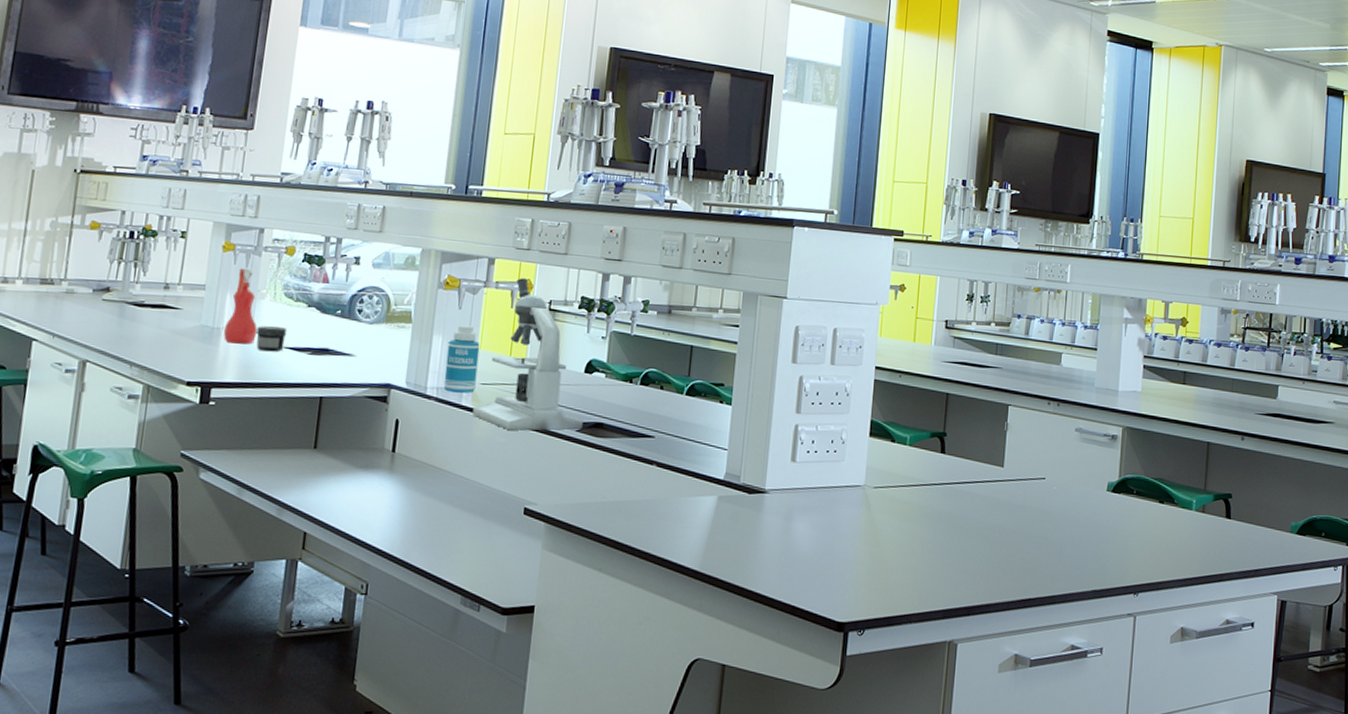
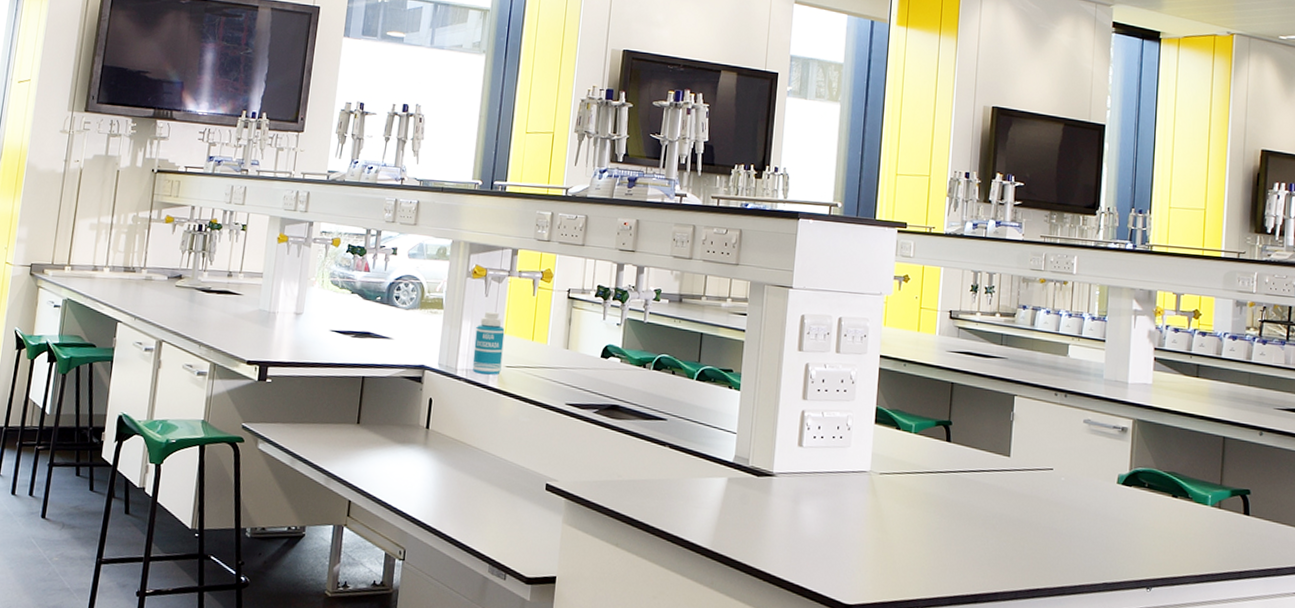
spray bottle: present [223,268,257,344] -> none [278,258,308,327]
jar: present [256,326,287,352] -> none [307,310,334,334]
microscope: present [472,278,583,431] -> none [498,268,600,412]

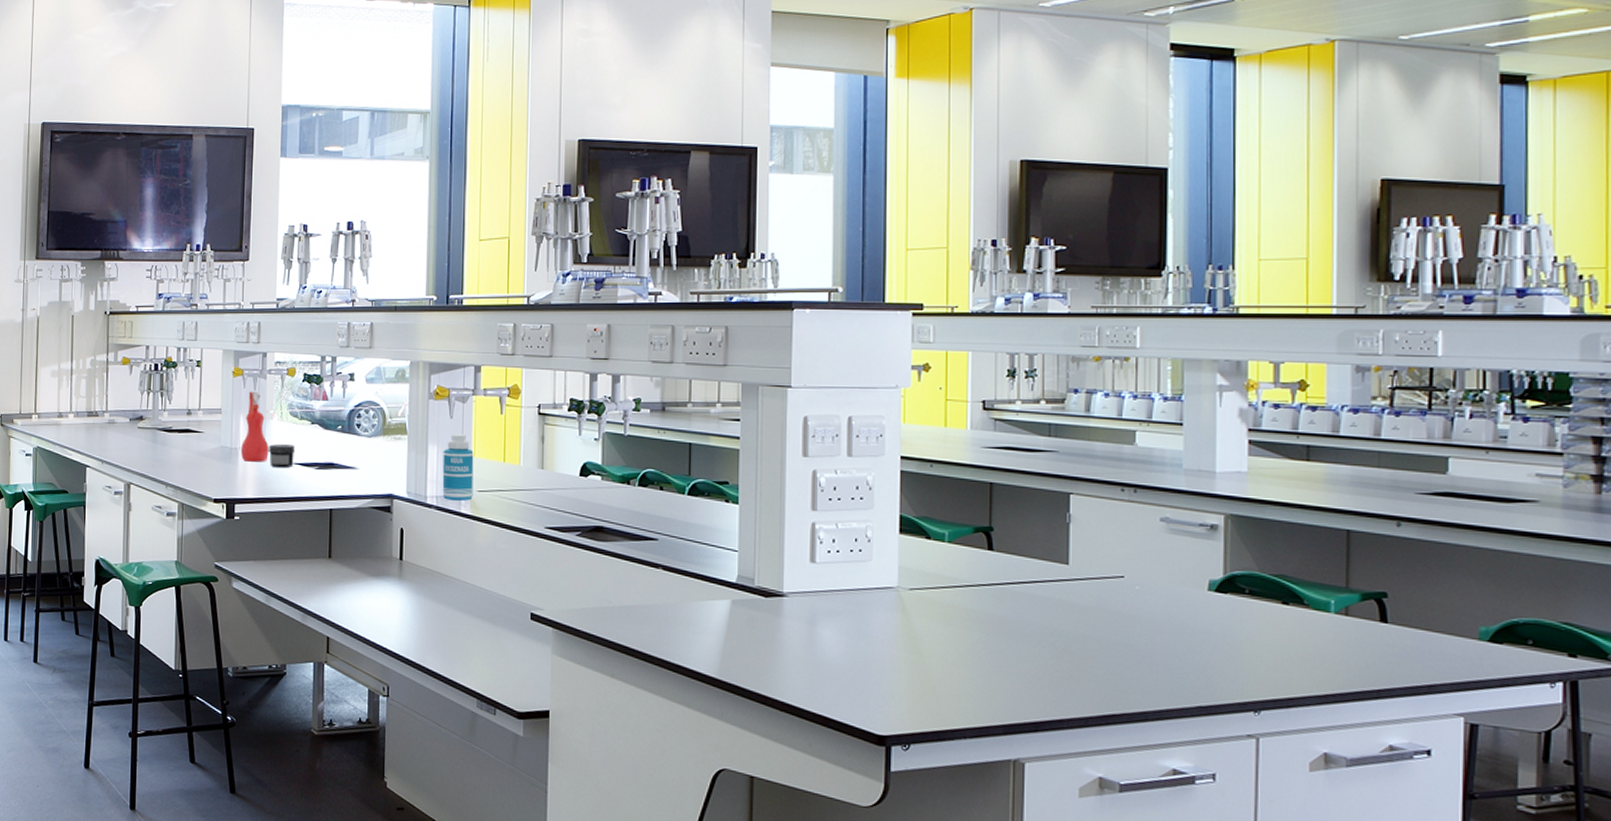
spray bottle: none [278,258,308,327] -> present [240,391,269,462]
jar: none [307,310,334,334] -> present [269,444,296,468]

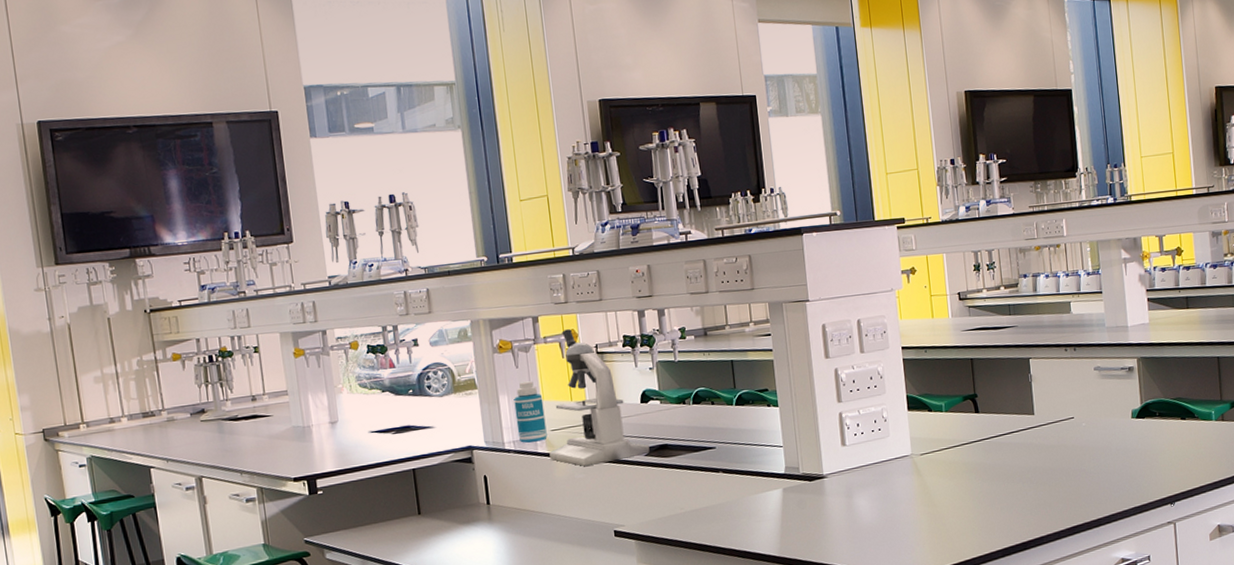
spray bottle: present [240,391,269,462] -> none [313,369,344,438]
jar: present [269,444,296,468] -> none [342,414,370,439]
microscope: none [472,384,583,536] -> present [549,329,650,466]

